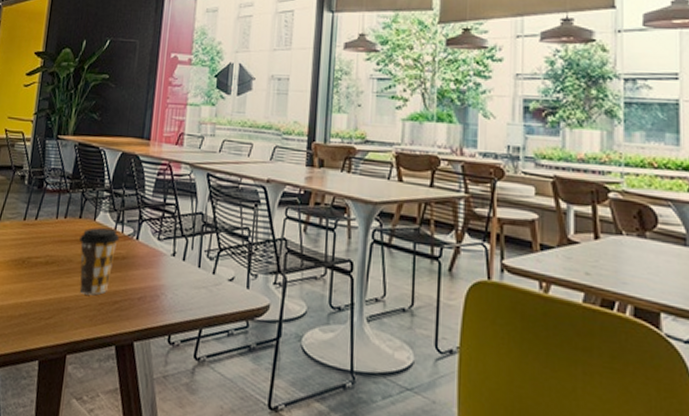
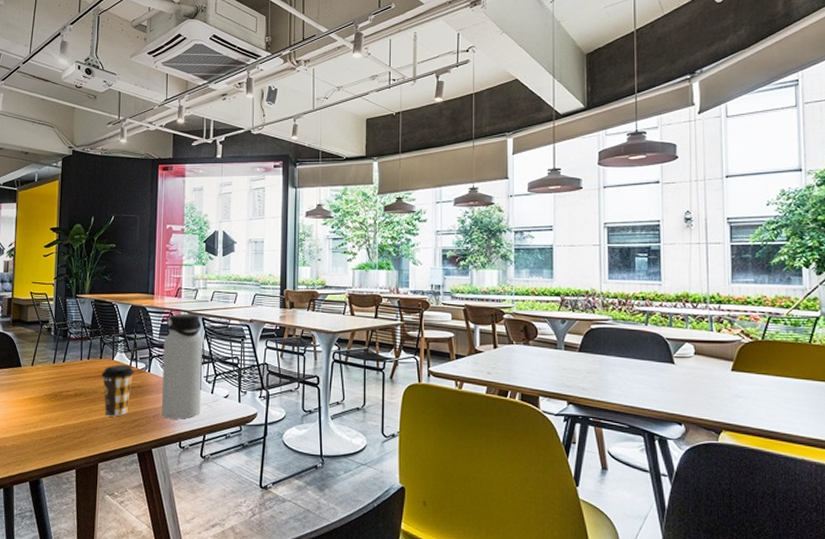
water bottle: none [148,166,206,305] -> present [161,313,203,419]

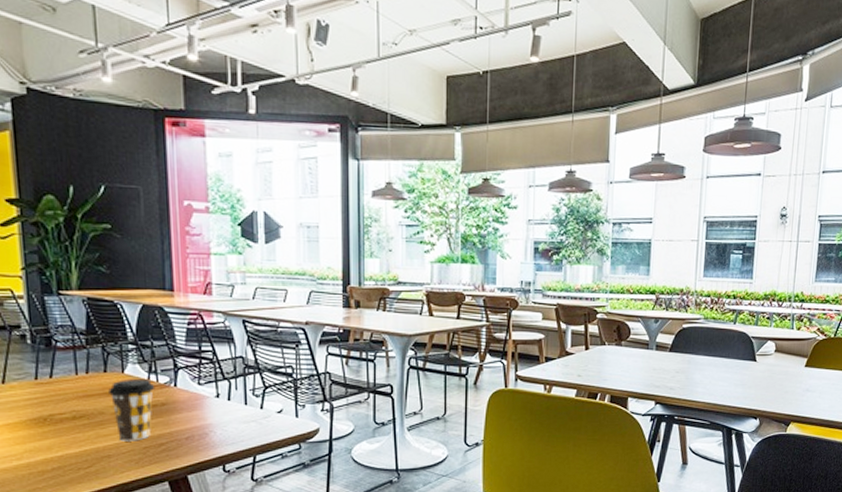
water bottle: present [161,313,203,419] -> none [192,314,248,440]

